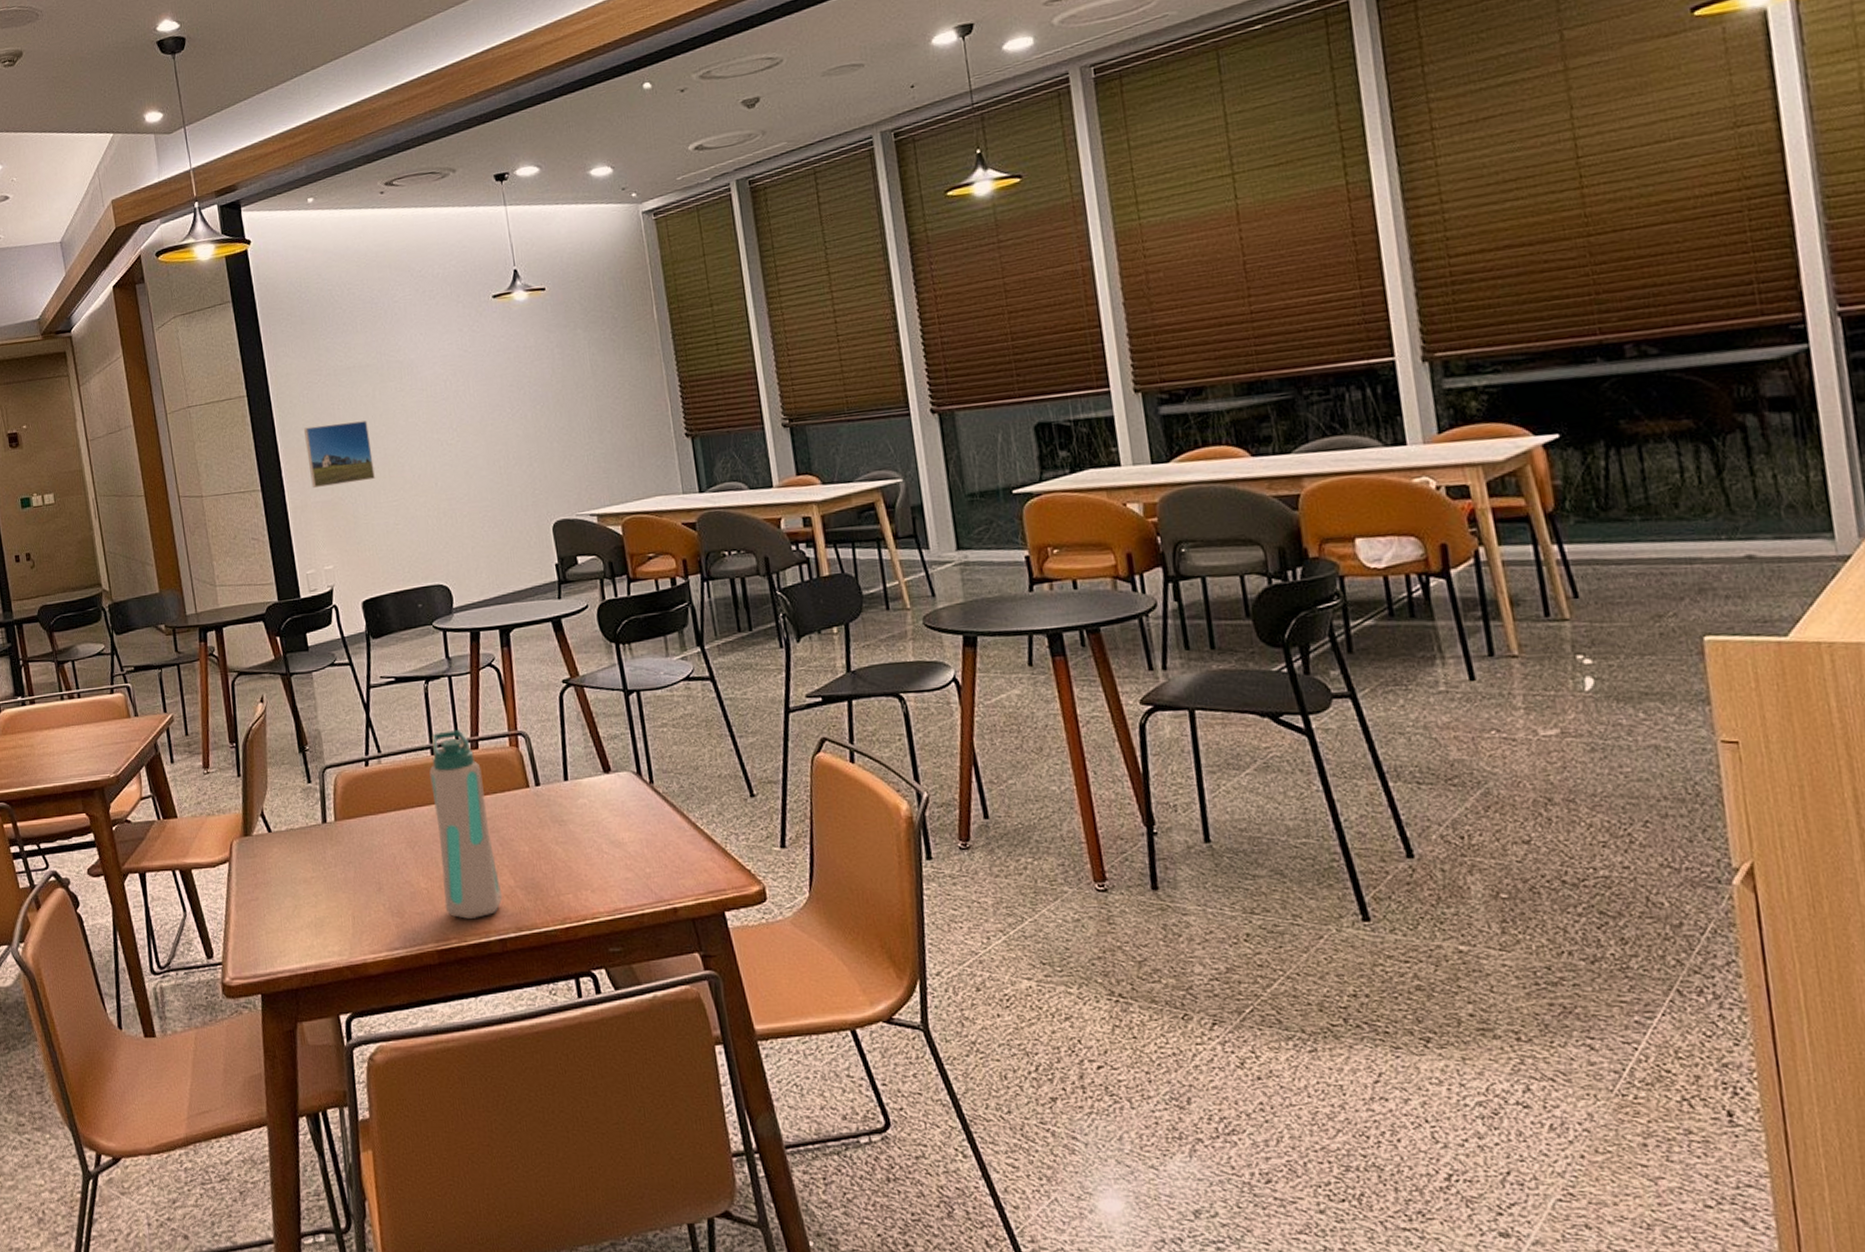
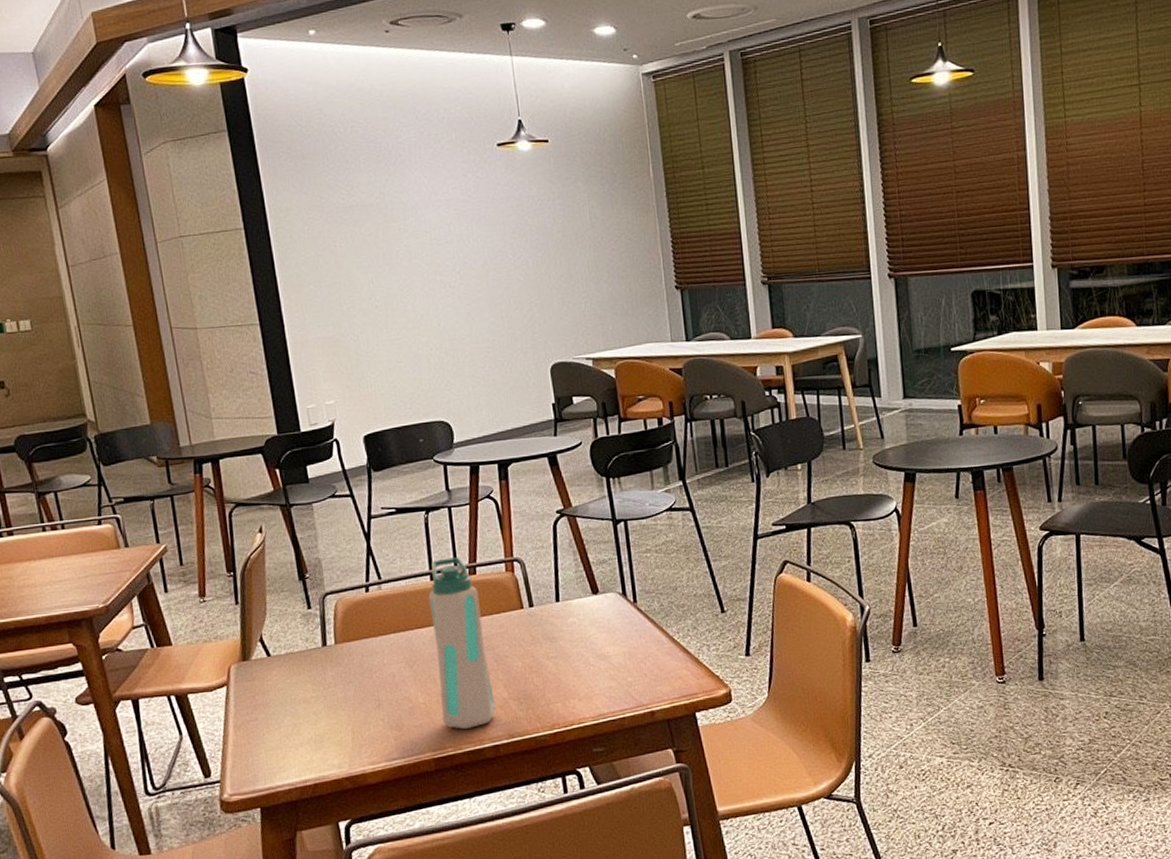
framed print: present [304,420,375,488] -> none [305,259,377,324]

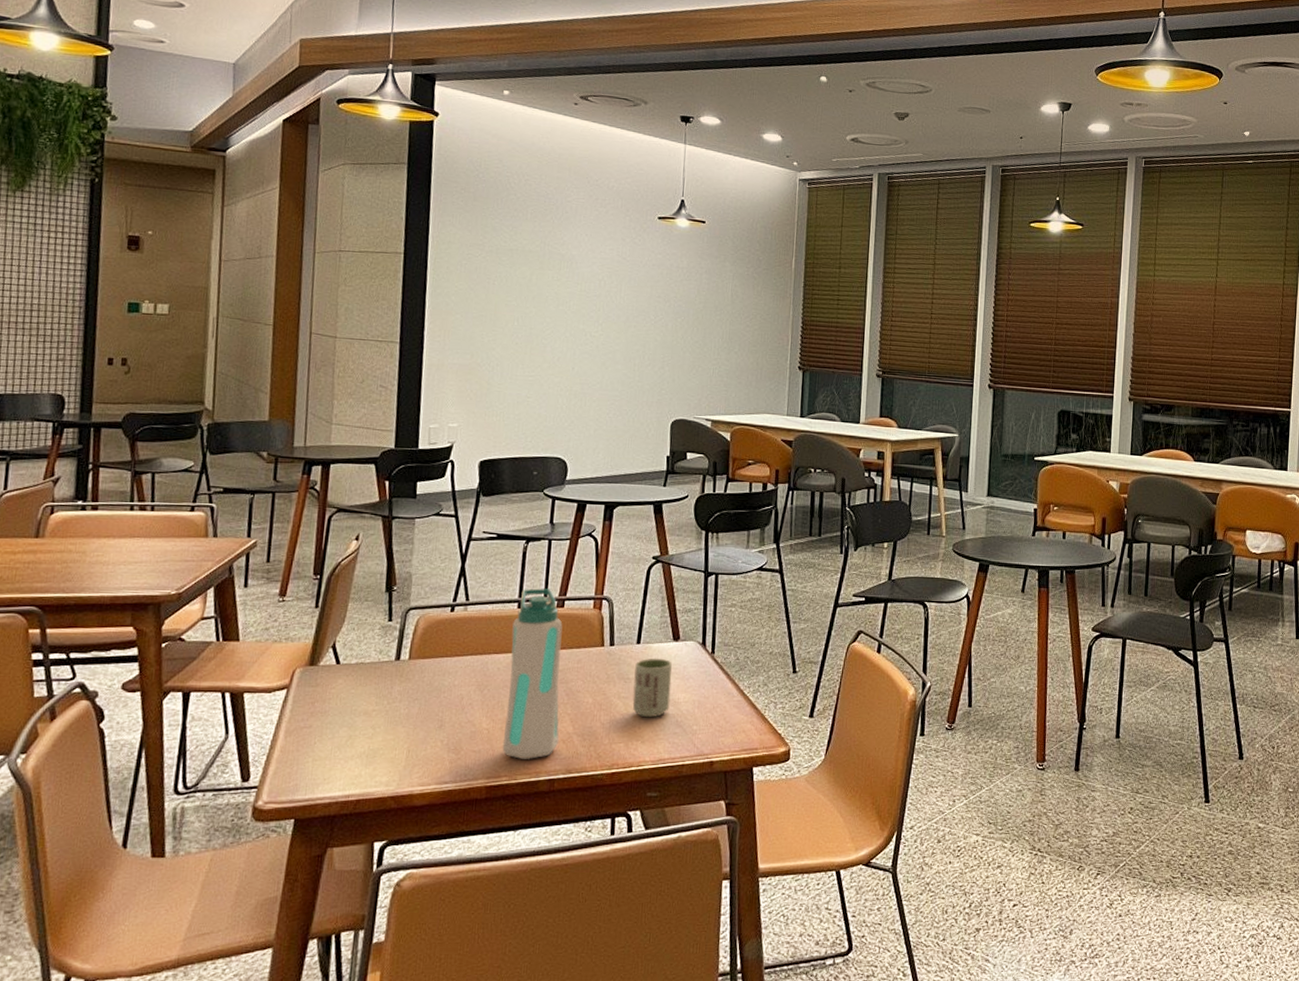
cup: none [558,613,601,675] -> present [632,658,672,717]

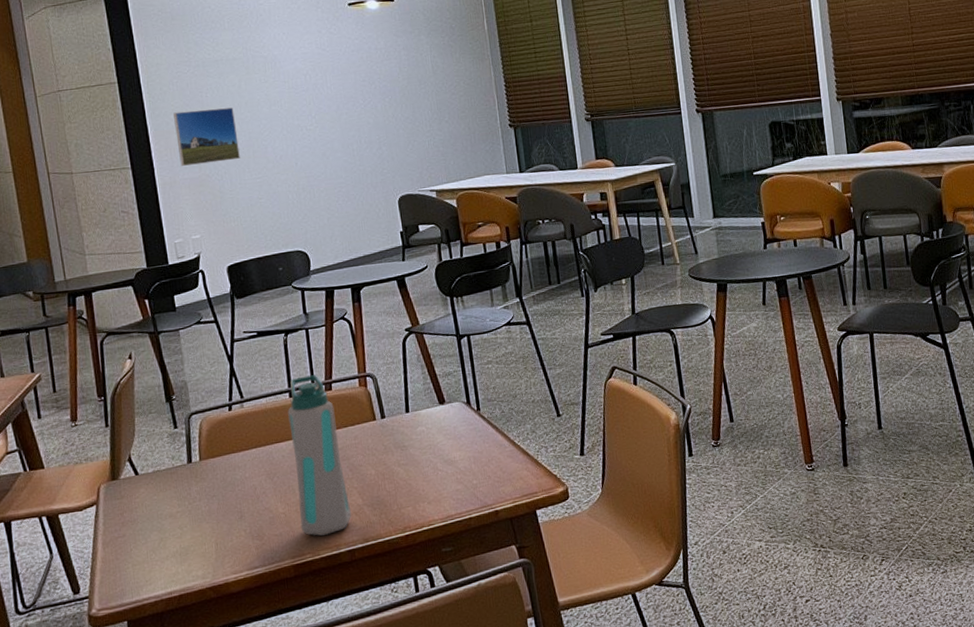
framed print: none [452,294,519,353] -> present [173,107,240,166]
cup: present [632,658,672,717] -> none [408,422,448,480]

